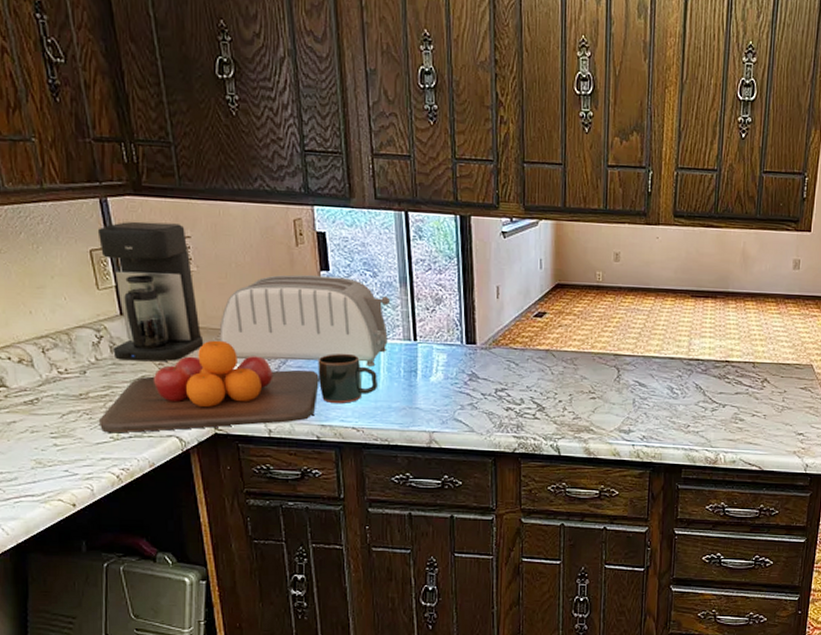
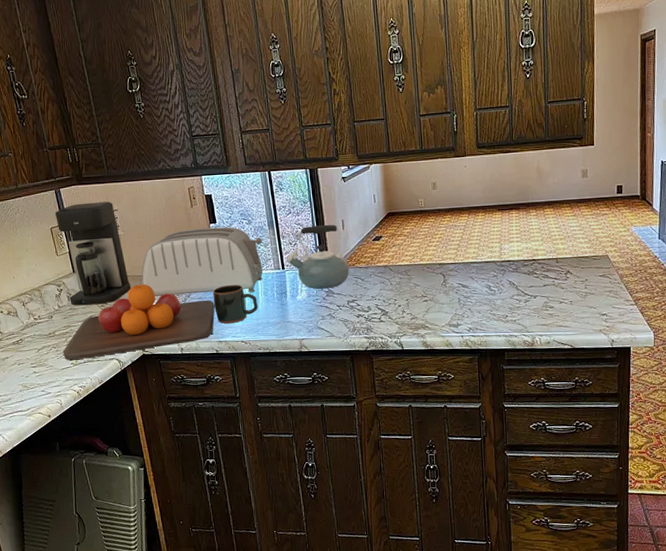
kettle: none [421,289,501,371] -> present [287,224,350,289]

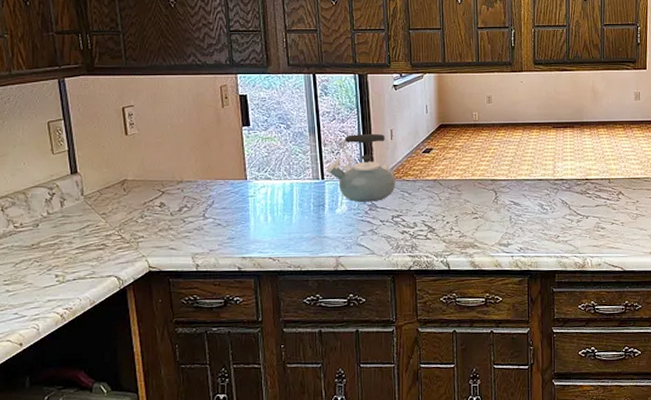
coffee maker: present [55,201,131,306] -> none [55,96,142,213]
chopping board: present [62,284,215,360] -> none [47,190,241,276]
toaster: present [141,227,263,297] -> none [155,131,301,205]
mug: present [213,284,259,324] -> none [239,194,292,237]

